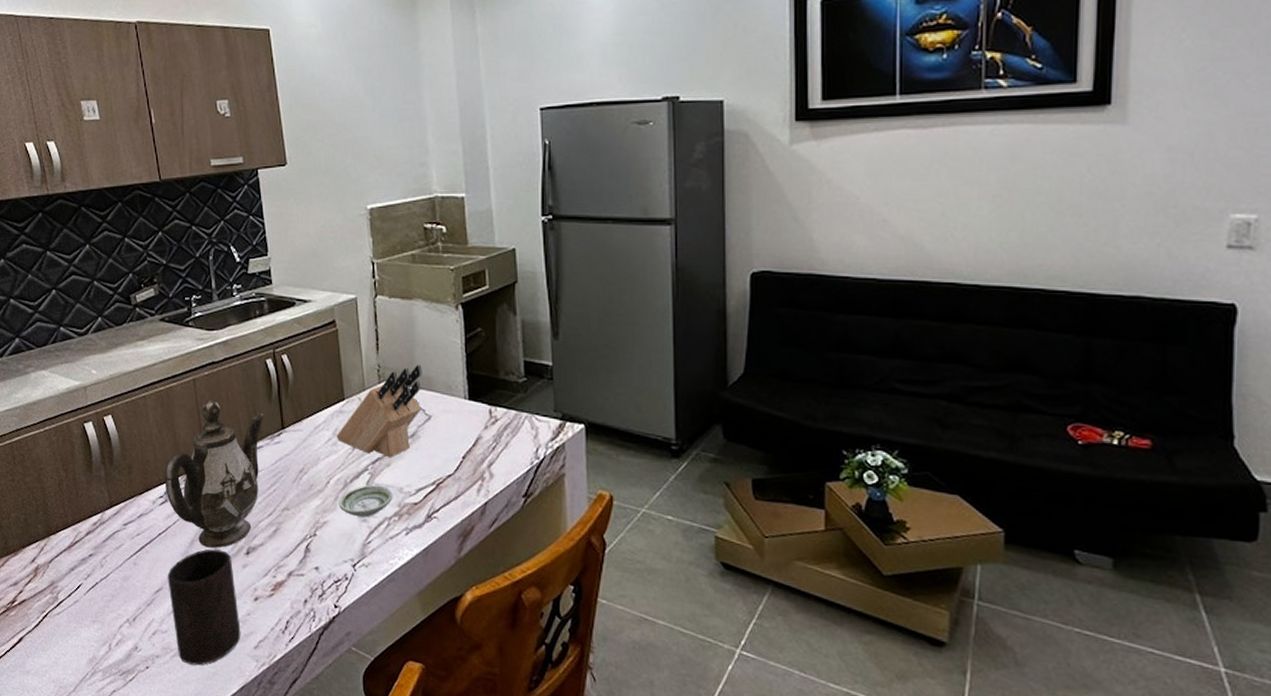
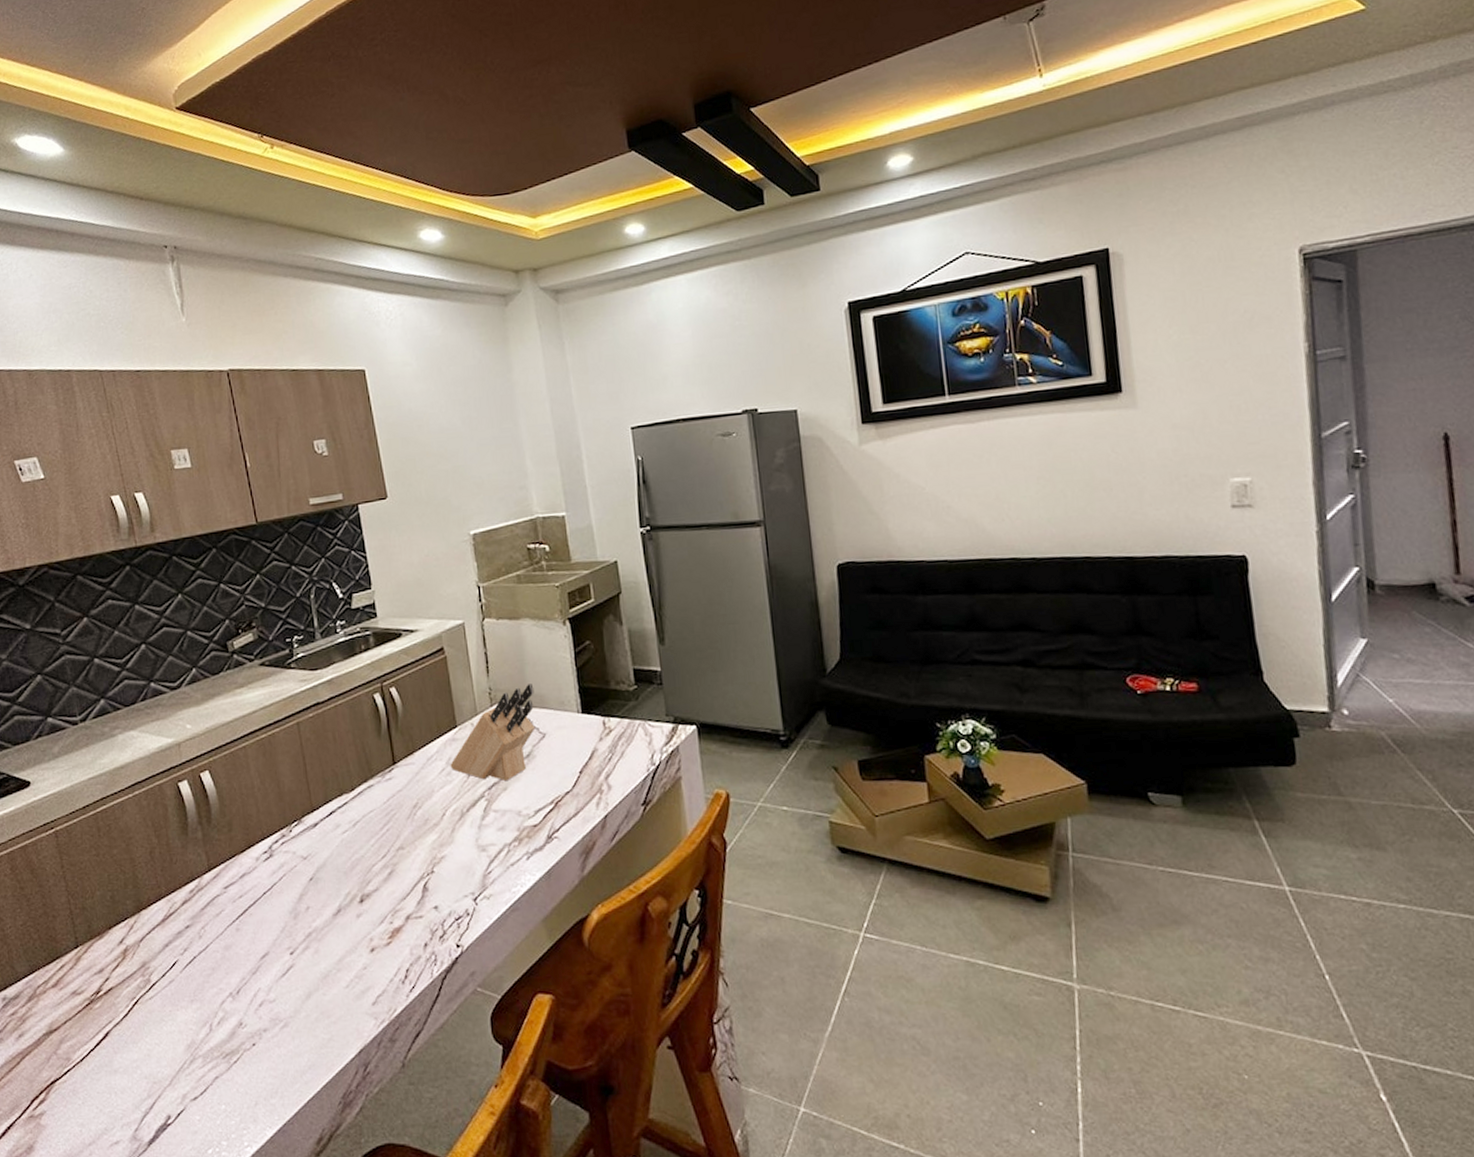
teapot: present [164,400,264,548] -> none [268,743,374,901]
cup: present [167,549,241,666] -> none [274,901,357,1034]
saucer: present [339,485,393,518] -> none [456,811,512,847]

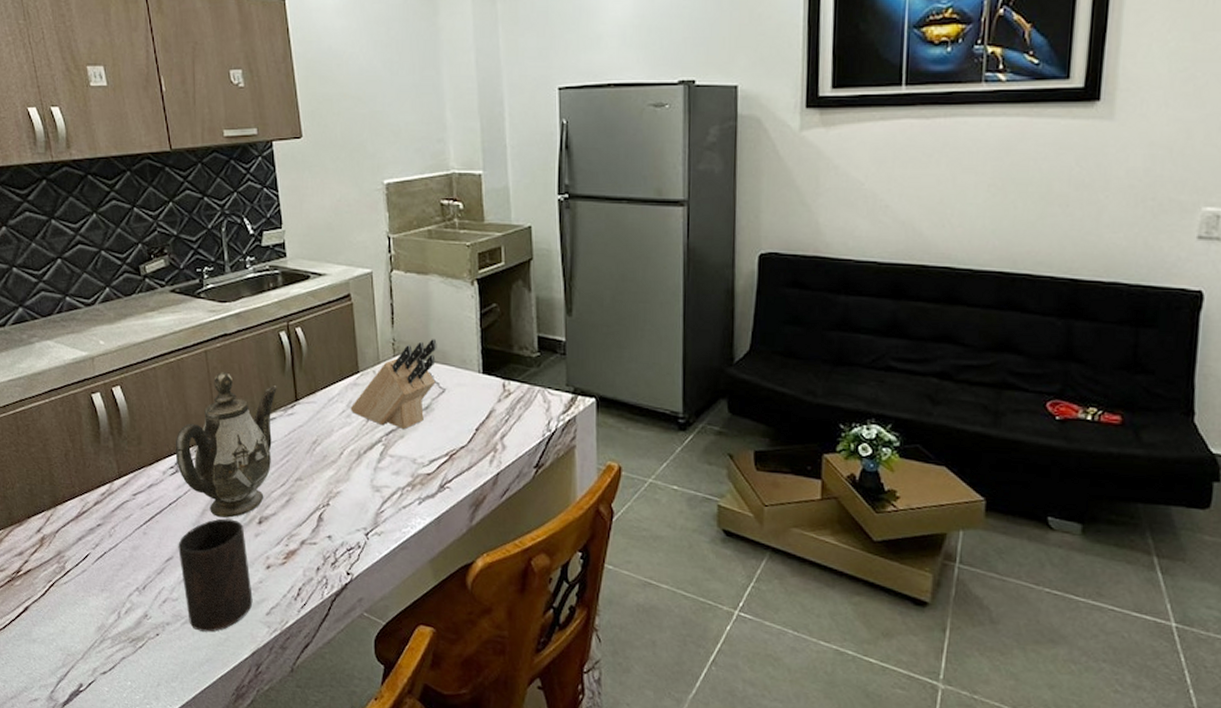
teapot: none [268,743,374,901] -> present [175,372,277,518]
cup: none [274,901,357,1034] -> present [178,518,253,632]

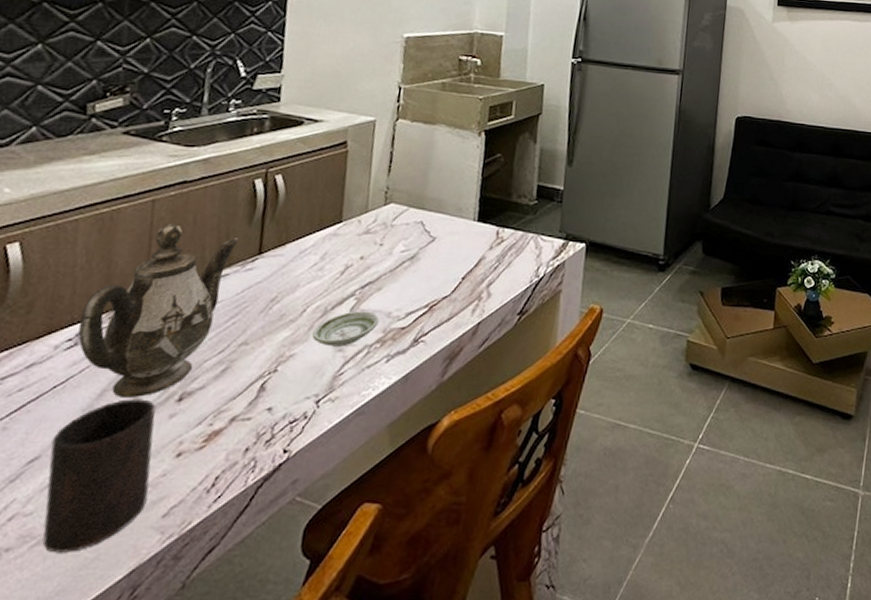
knife block: present [350,339,437,429] -> none [324,187,434,280]
saucer: none [352,456,406,488] -> present [312,311,380,347]

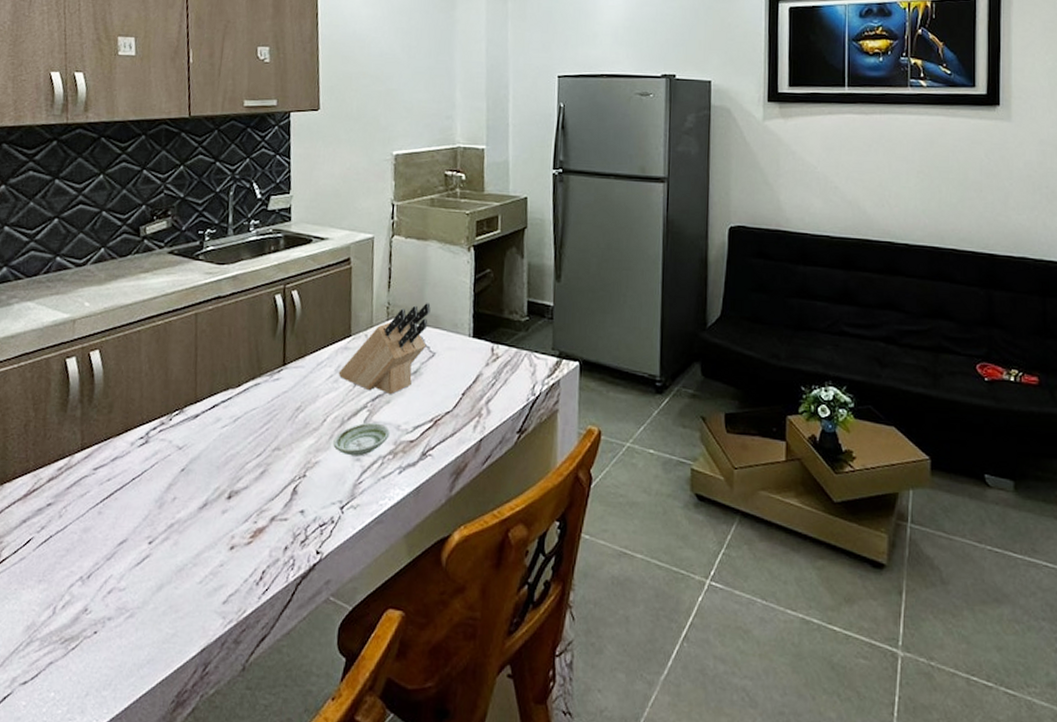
cup: present [42,399,156,553] -> none [134,494,211,627]
teapot: present [78,224,239,397] -> none [147,335,266,493]
knife block: none [324,187,434,280] -> present [338,303,431,394]

